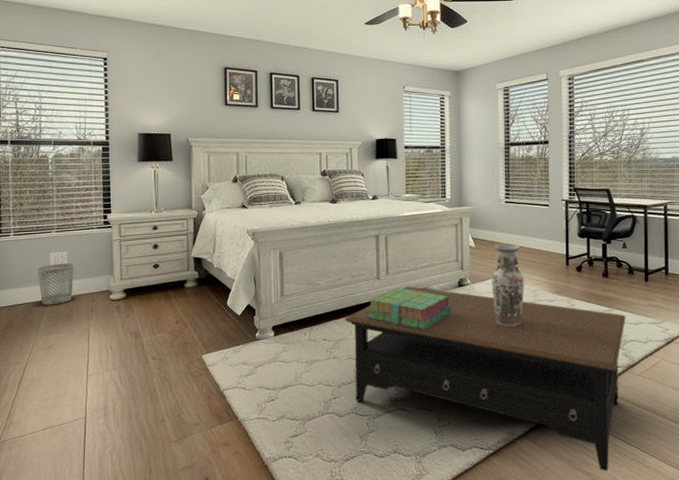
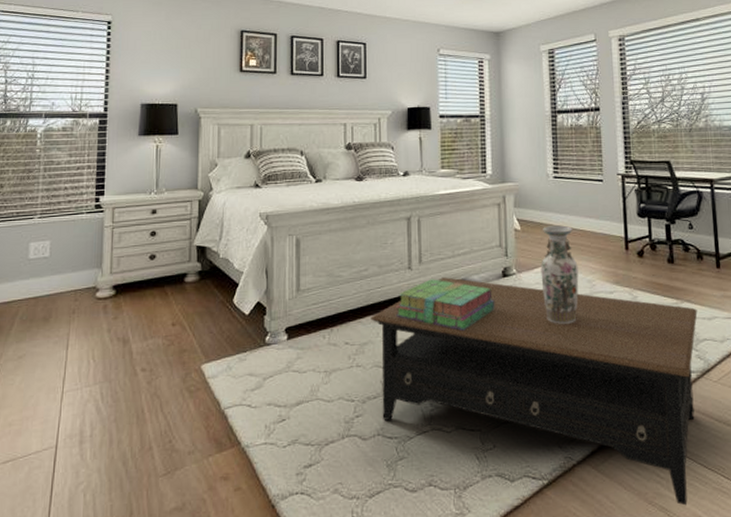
wastebasket: present [37,263,75,305] -> none [13,254,58,306]

